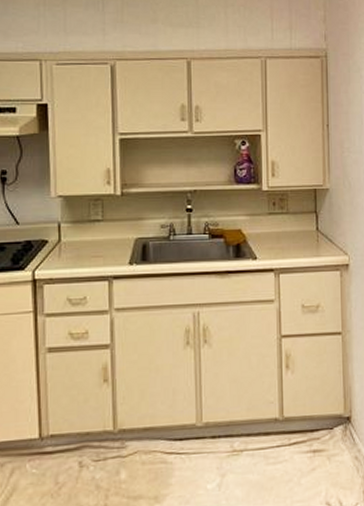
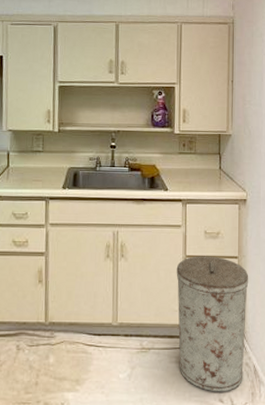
trash can: none [270,333,355,495] -> present [176,256,249,392]

